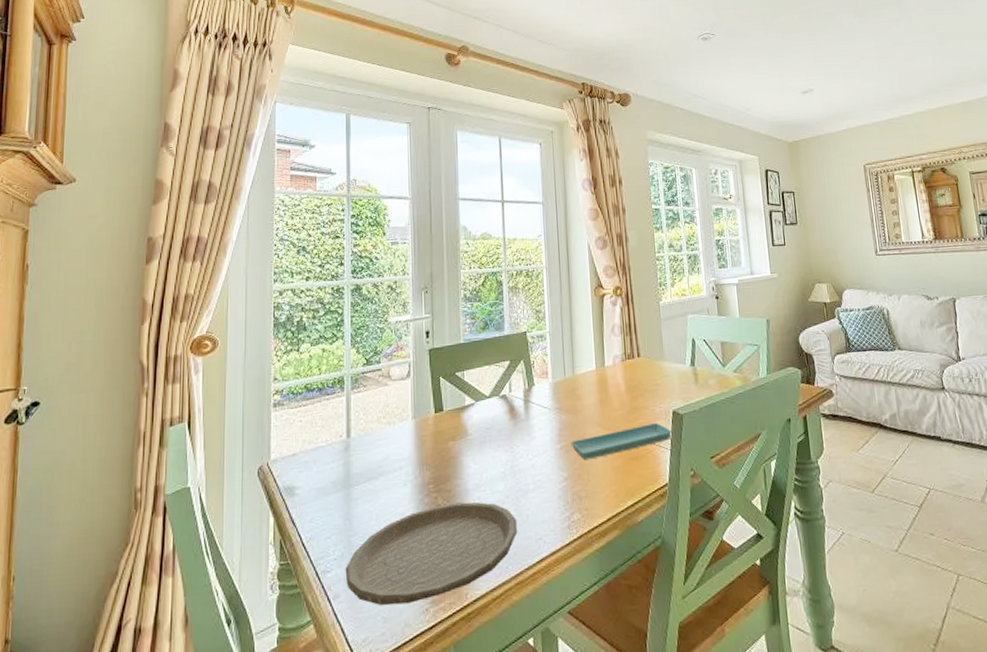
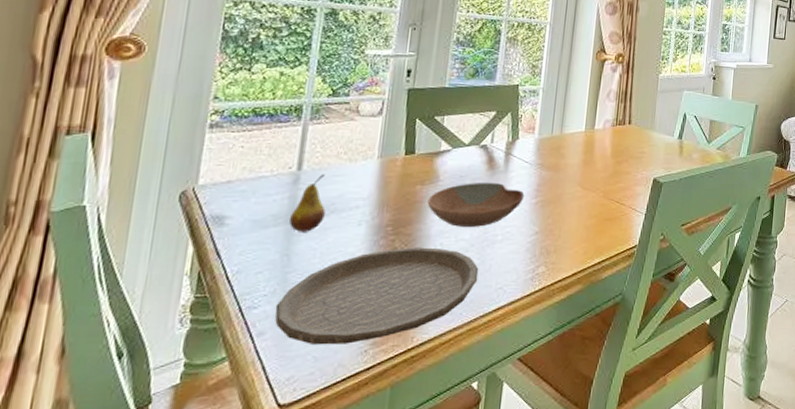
fruit: none [345,439,375,497] -> present [288,174,326,232]
bowl: none [461,431,549,479] -> present [427,182,525,227]
saucer: present [570,423,673,460] -> none [547,188,650,217]

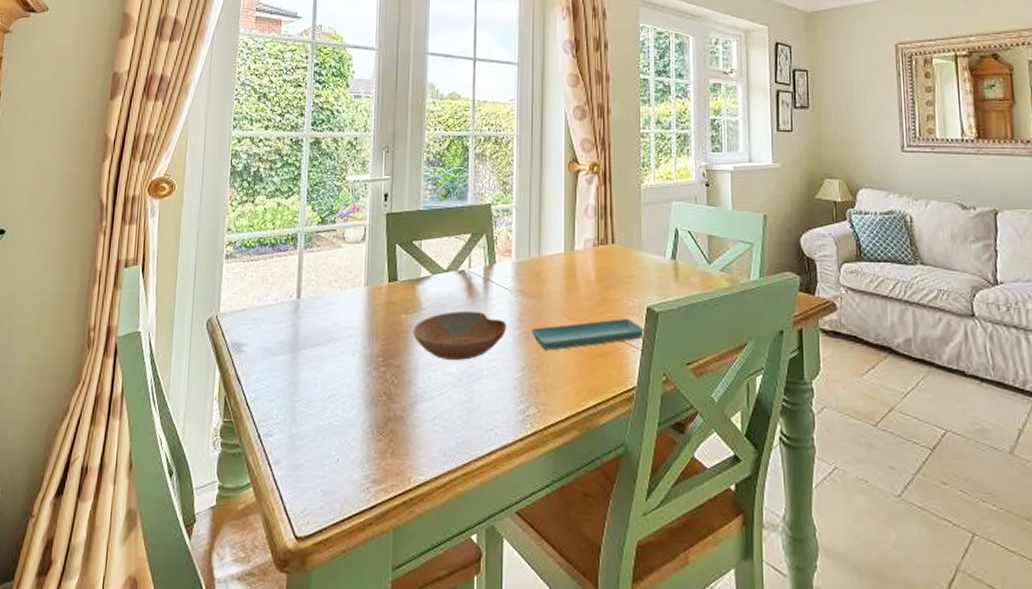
plate: present [275,247,479,345] -> none [287,380,468,480]
fruit: present [288,174,326,232] -> none [293,302,323,361]
saucer: none [547,188,650,217] -> present [531,319,645,351]

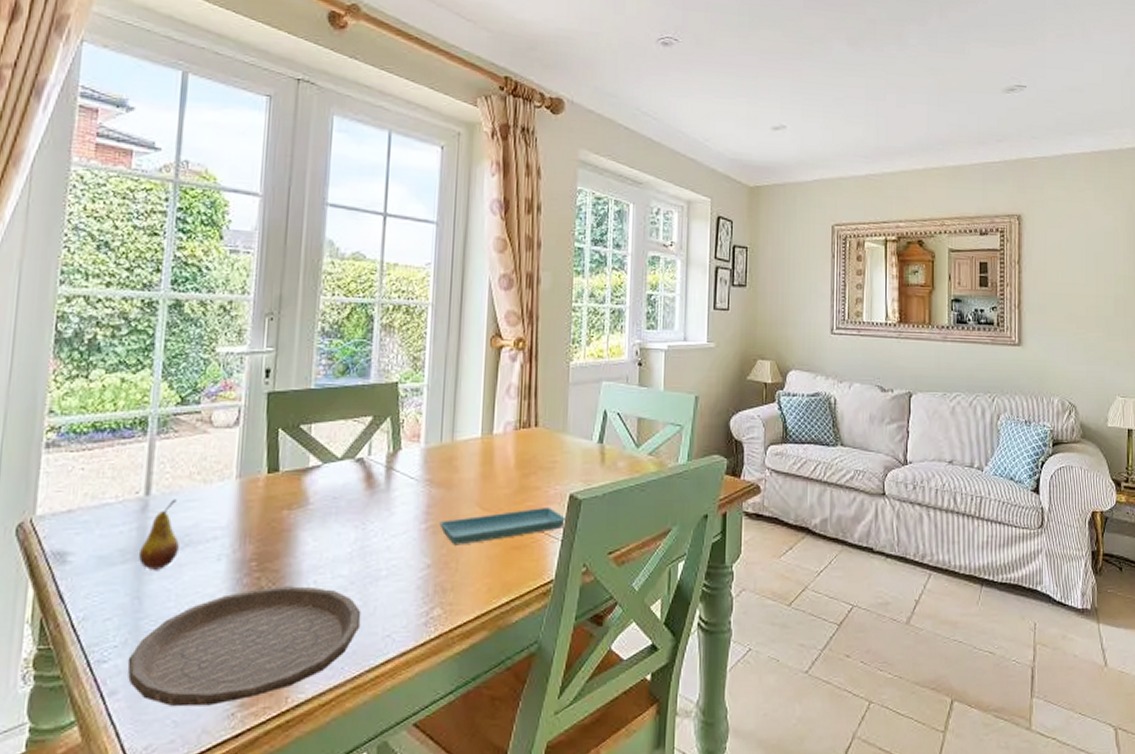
plate: none [287,380,468,480] -> present [127,586,361,707]
fruit: none [293,302,323,361] -> present [138,499,179,570]
bowl: present [413,310,507,360] -> none [296,504,412,560]

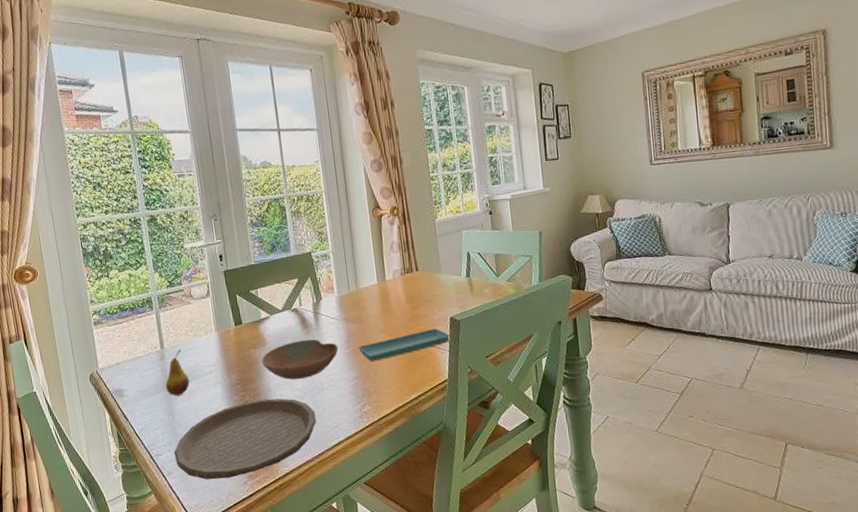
bowl: none [296,504,412,560] -> present [261,339,339,380]

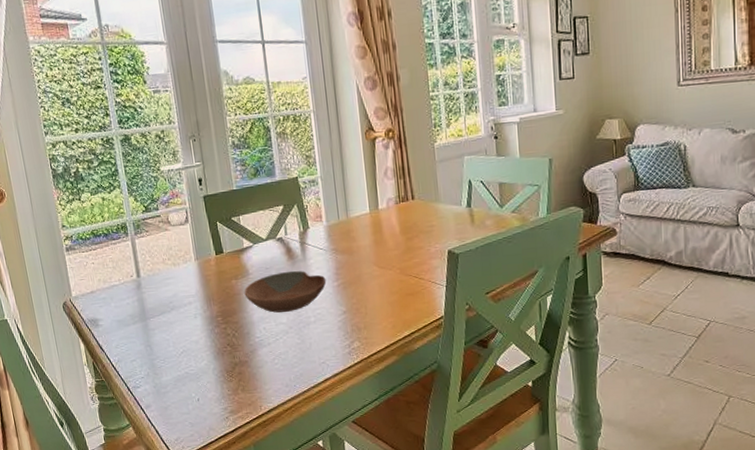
fruit: present [165,349,190,396] -> none [142,278,168,327]
plate: present [174,398,317,480] -> none [152,332,303,414]
saucer: present [358,328,451,362] -> none [347,262,448,296]

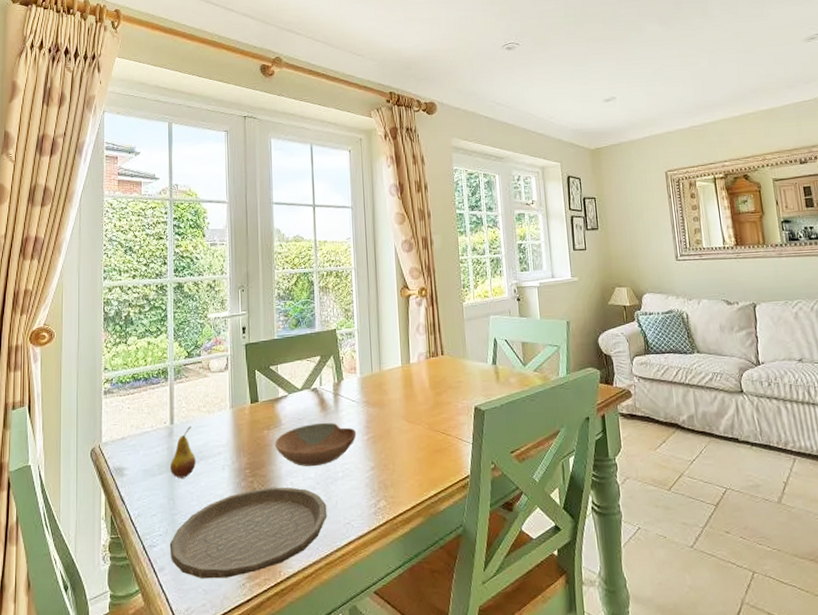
fruit: none [142,278,168,327] -> present [169,426,196,478]
plate: none [152,332,303,414] -> present [169,487,327,579]

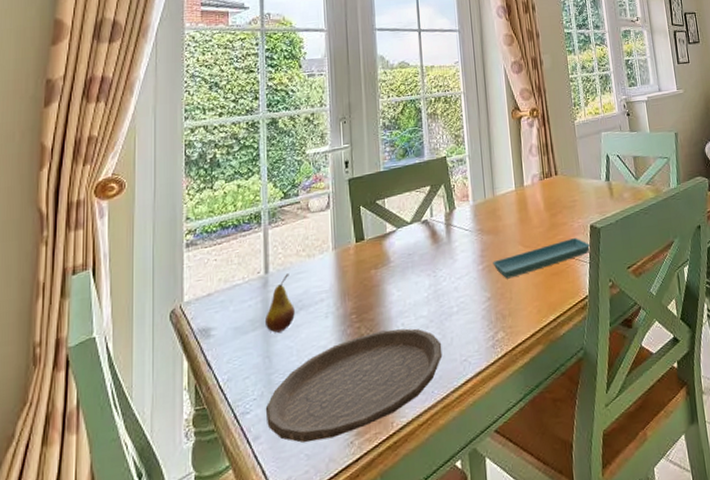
bowl: present [275,422,357,466] -> none [383,255,471,305]
saucer: none [377,418,474,451] -> present [492,238,591,279]

